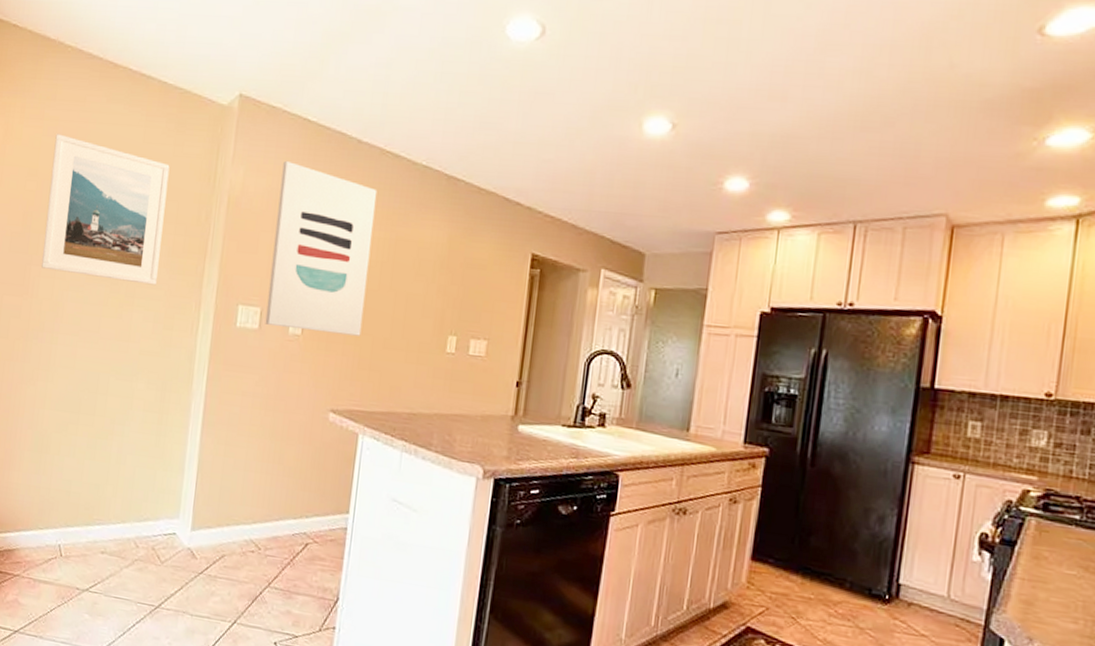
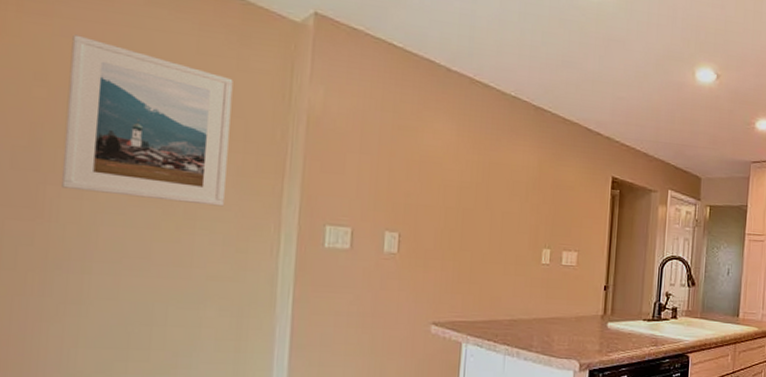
wall art: present [265,160,378,336] -> none [357,83,469,252]

